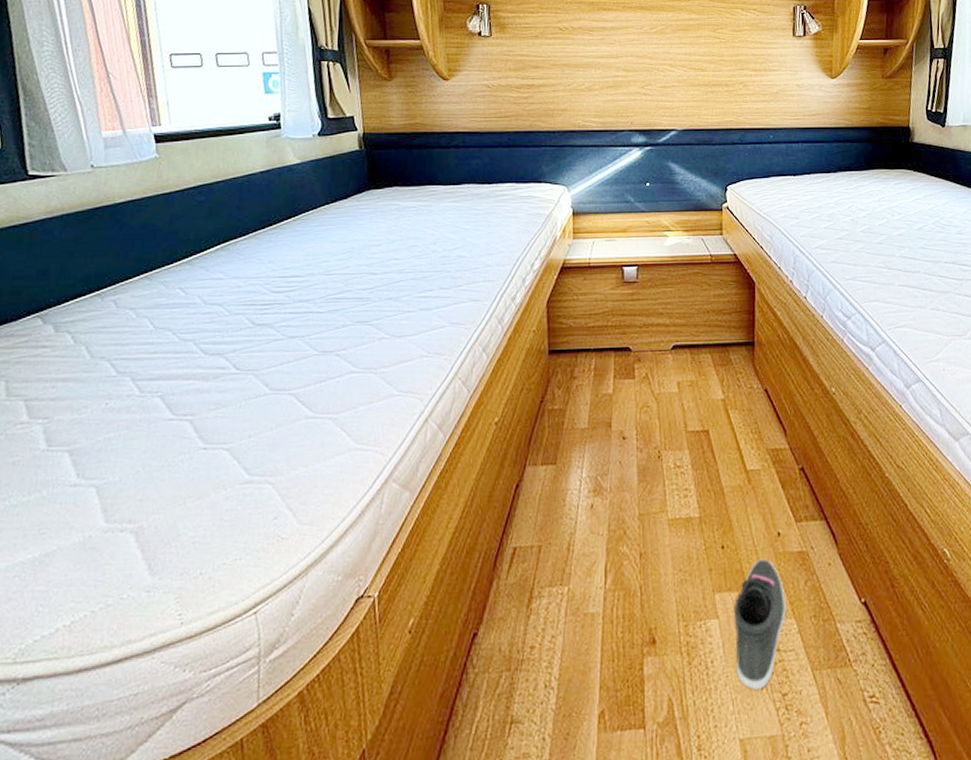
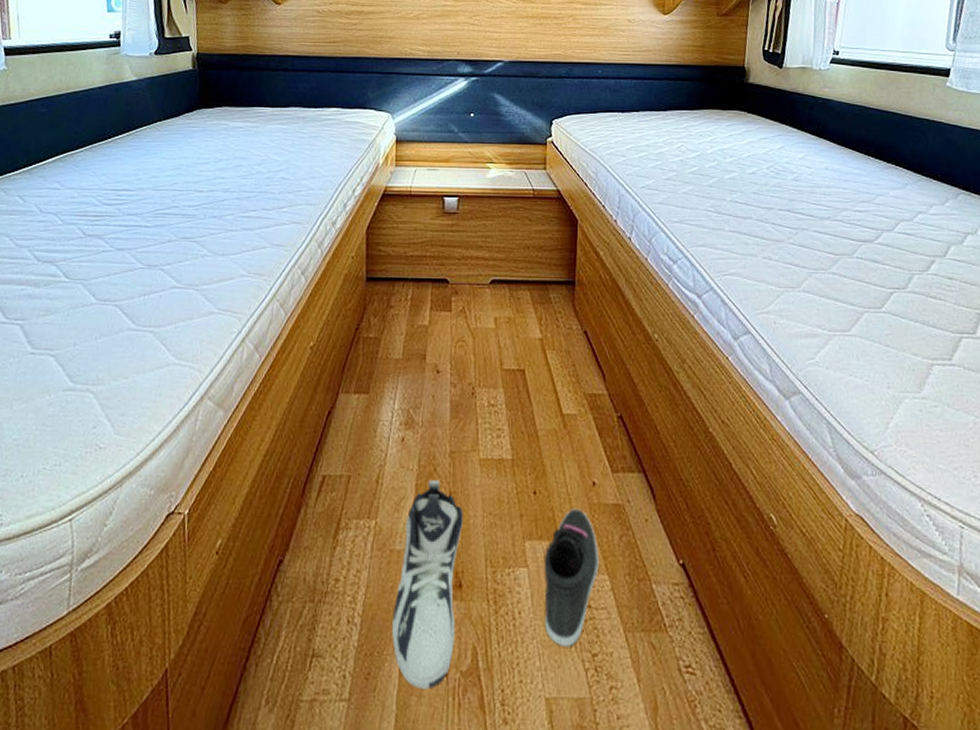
sneaker: none [589,543,654,744] -> present [392,480,463,690]

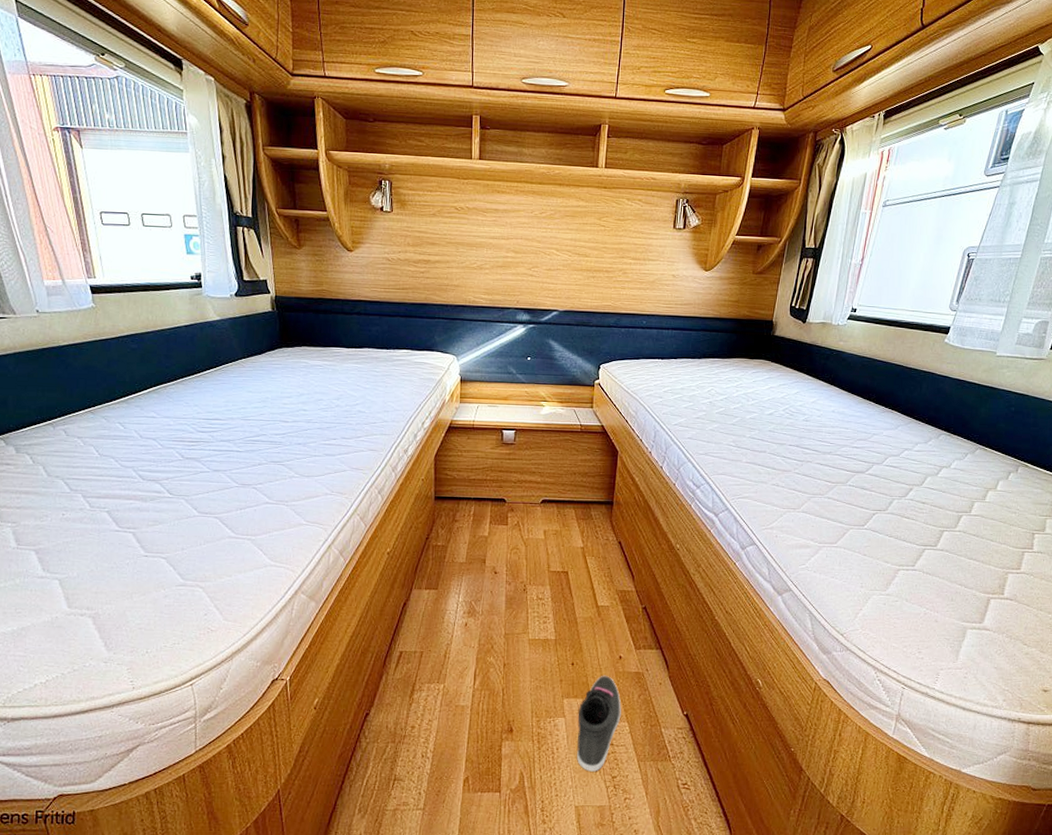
sneaker: present [392,480,463,690] -> none [457,655,515,802]

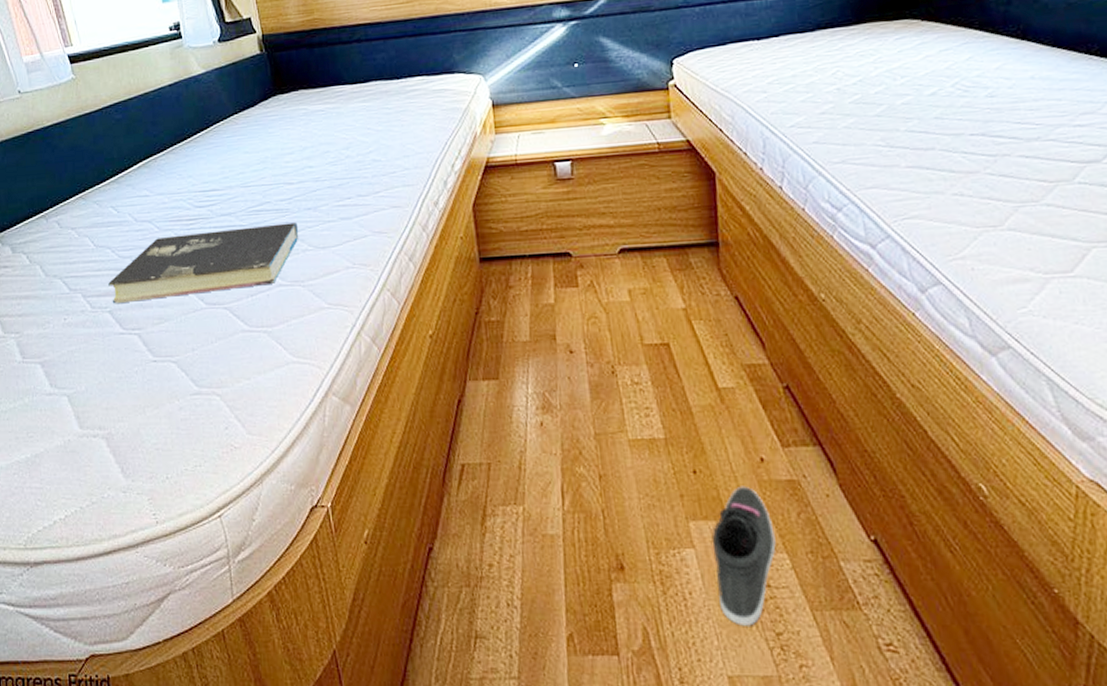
book: none [109,453,288,506] -> present [108,222,299,304]

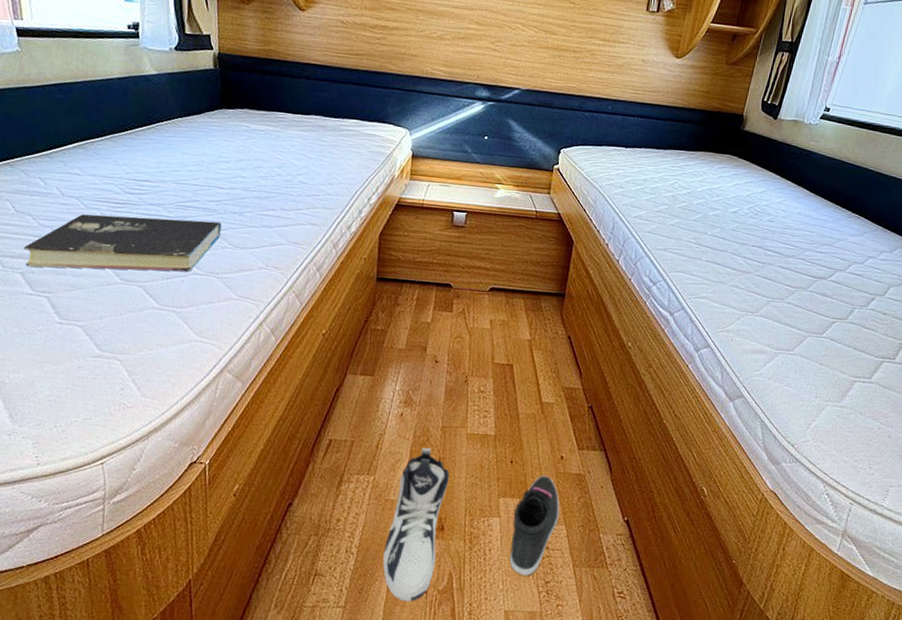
sneaker: none [553,464,623,668] -> present [383,448,450,602]

